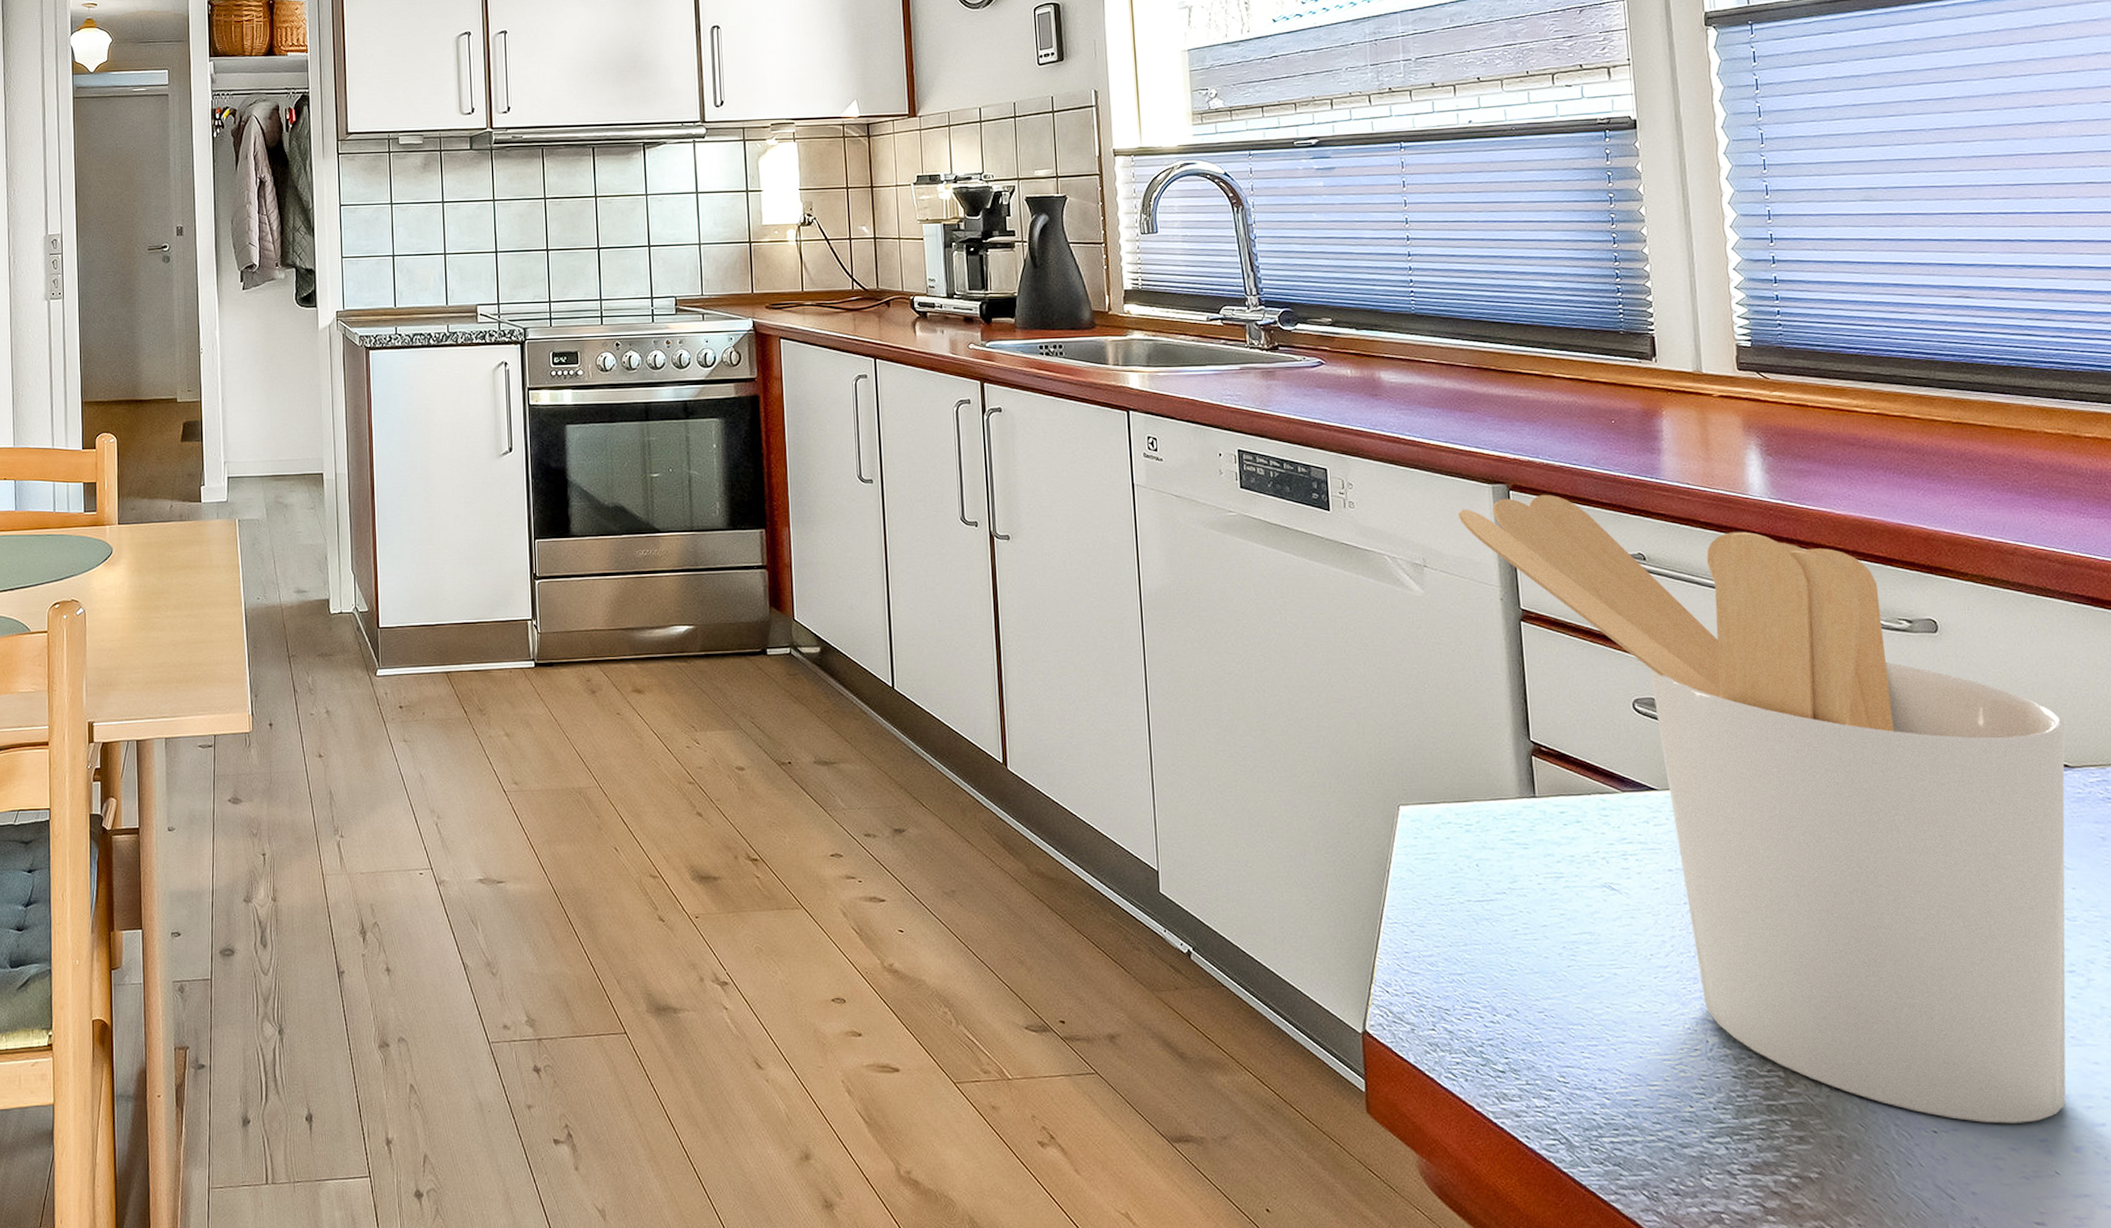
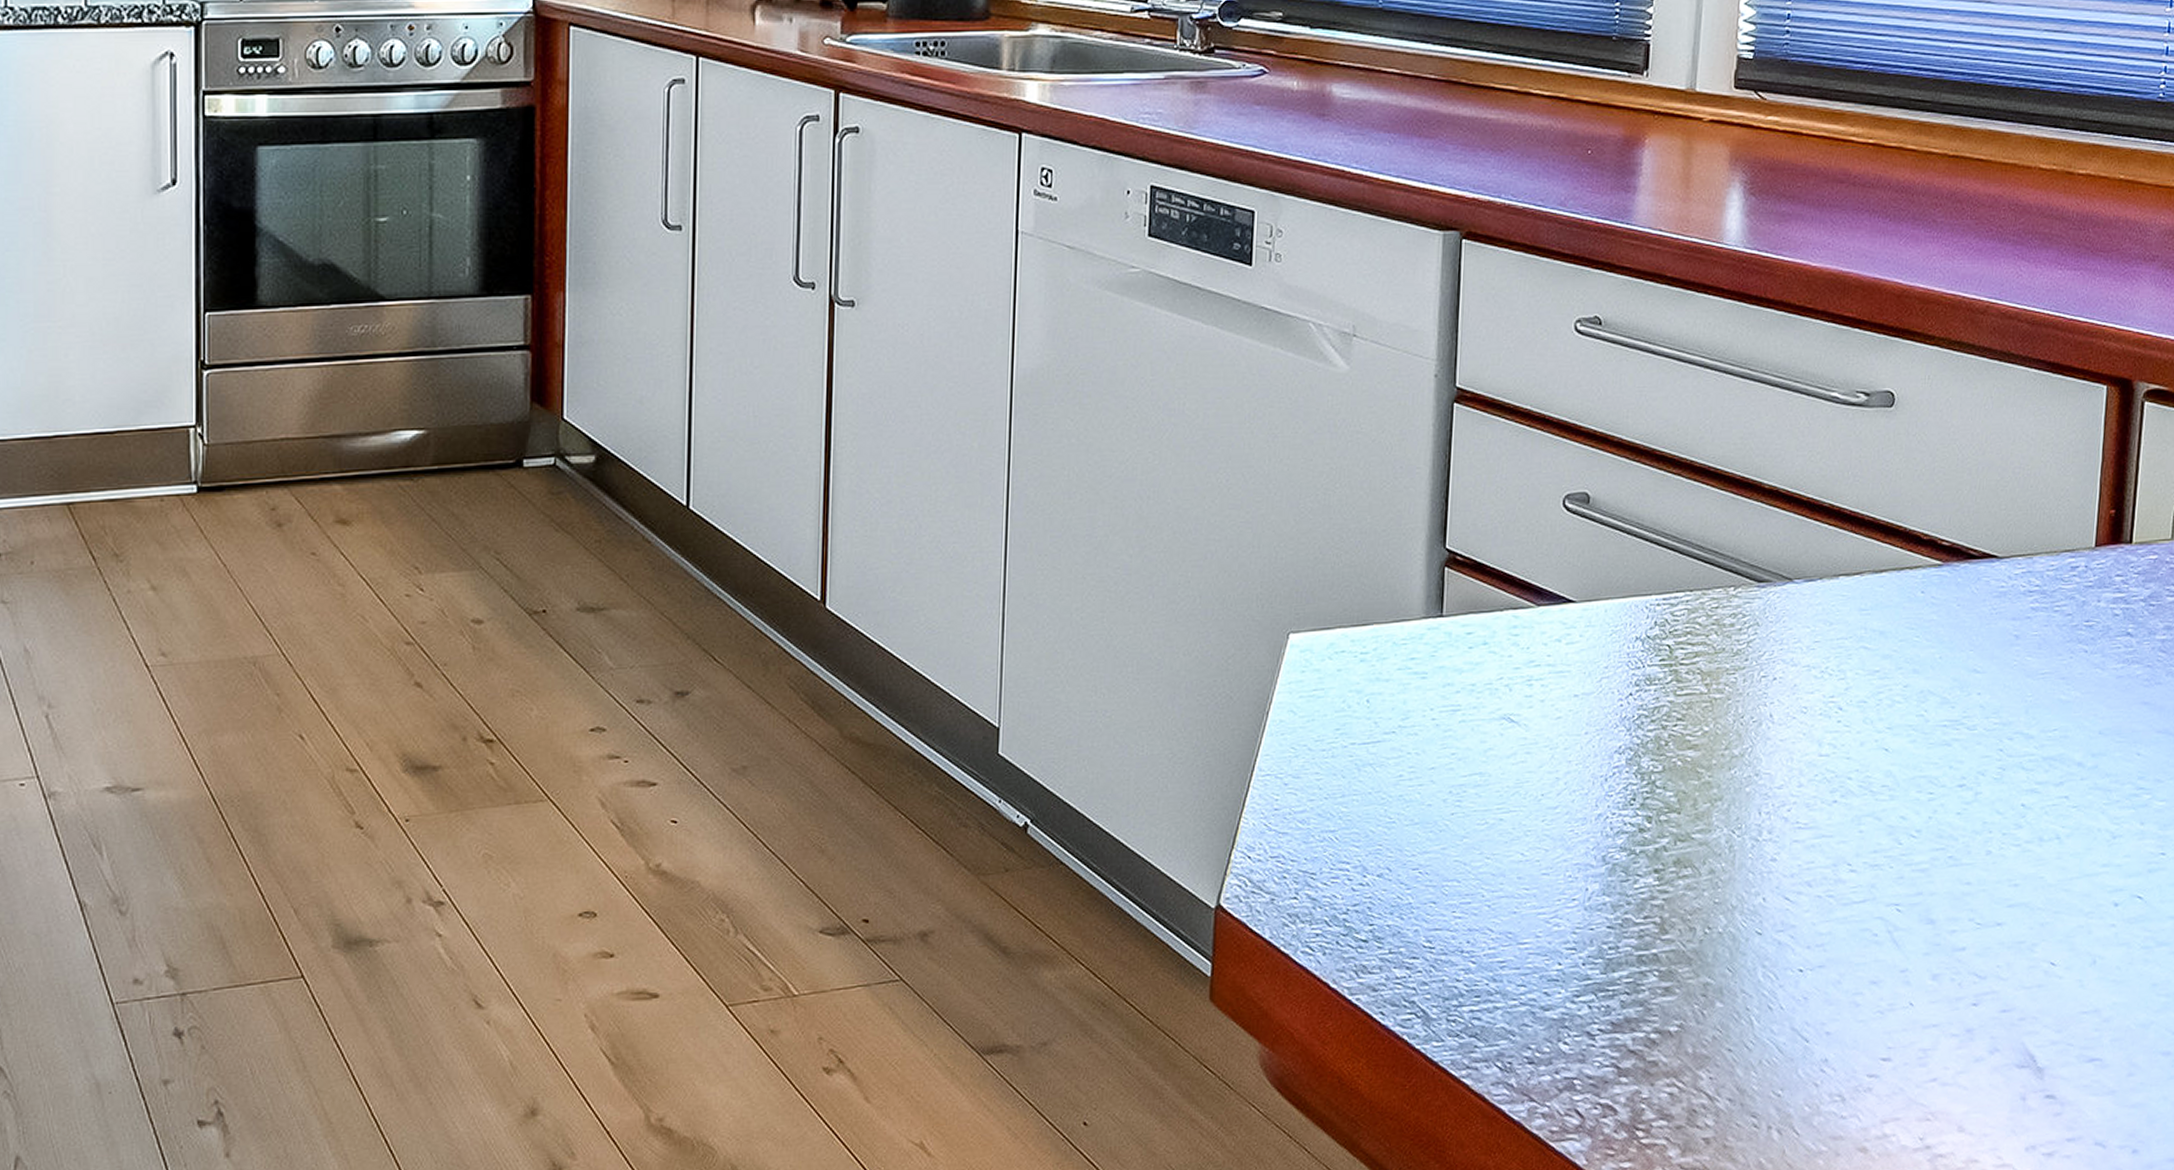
utensil holder: present [1457,495,2066,1124] -> none [1399,244,2001,957]

